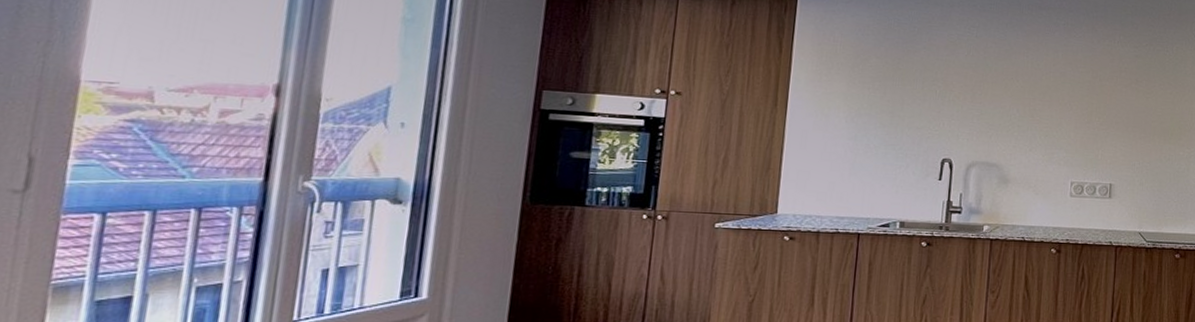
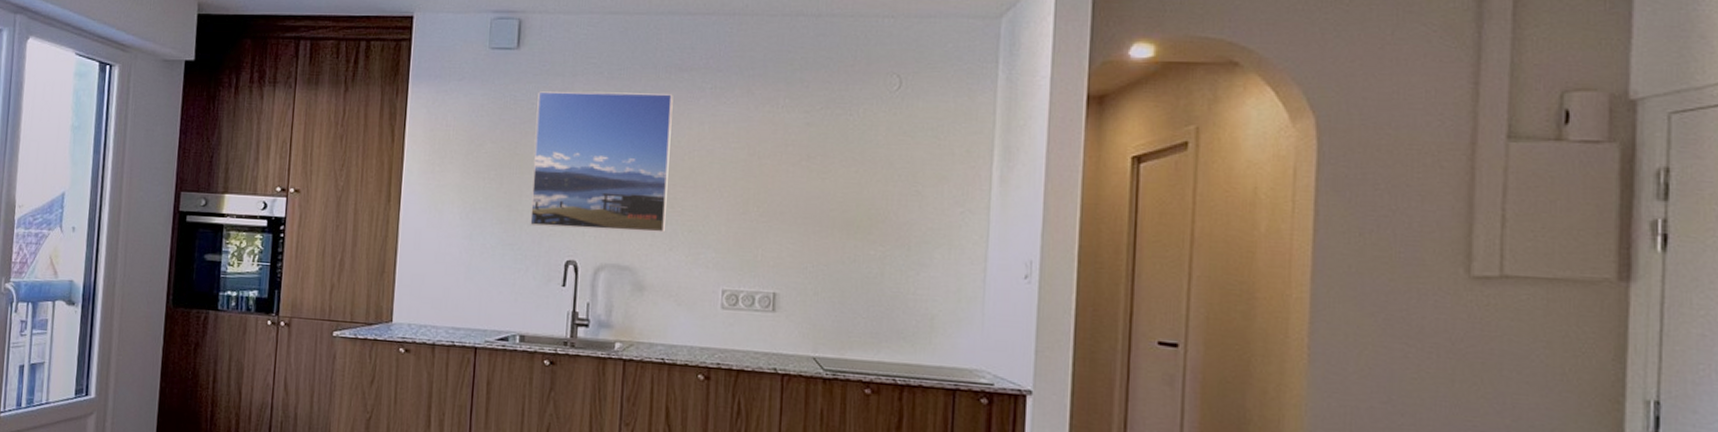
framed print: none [910,17,1034,137] -> present [530,91,673,233]

